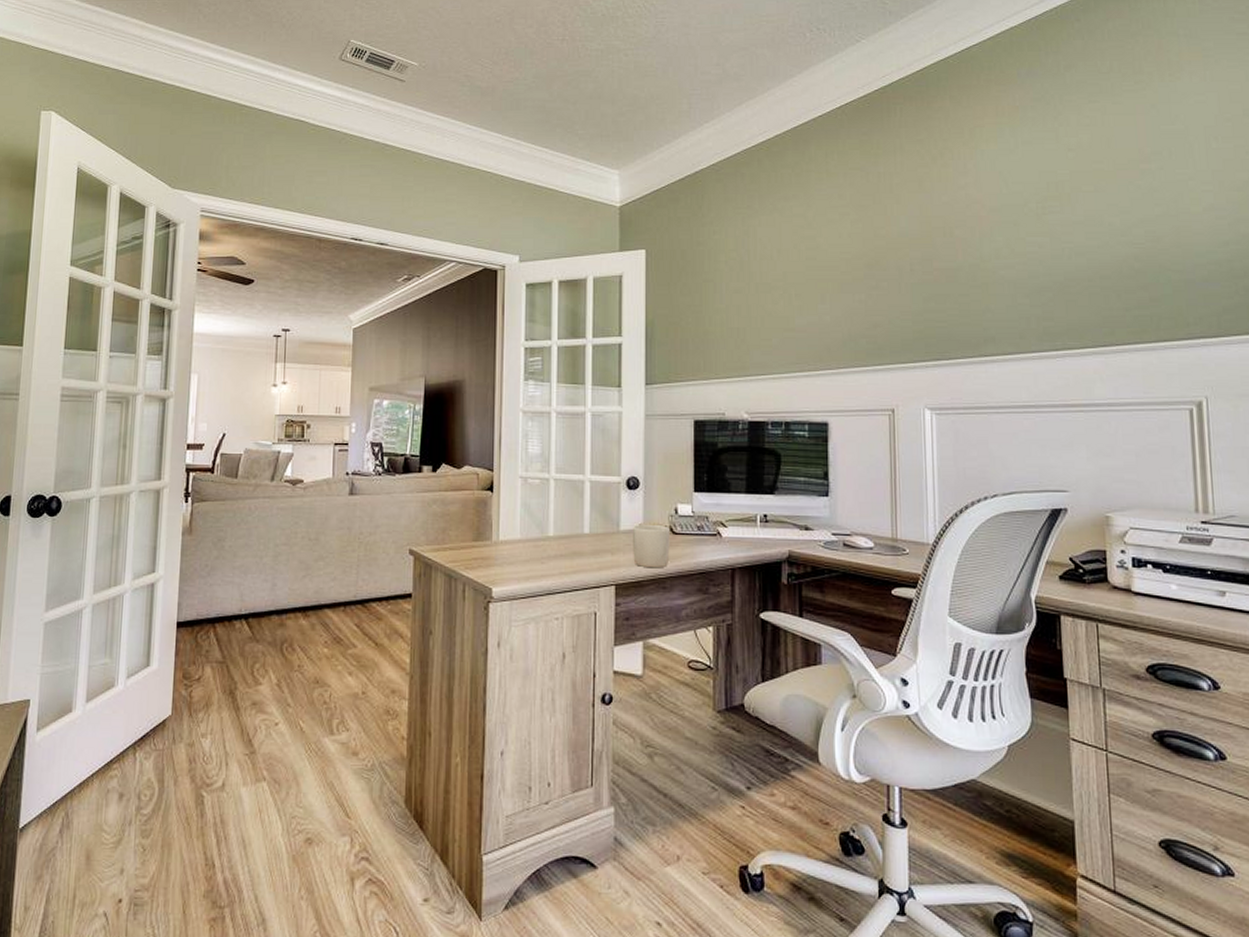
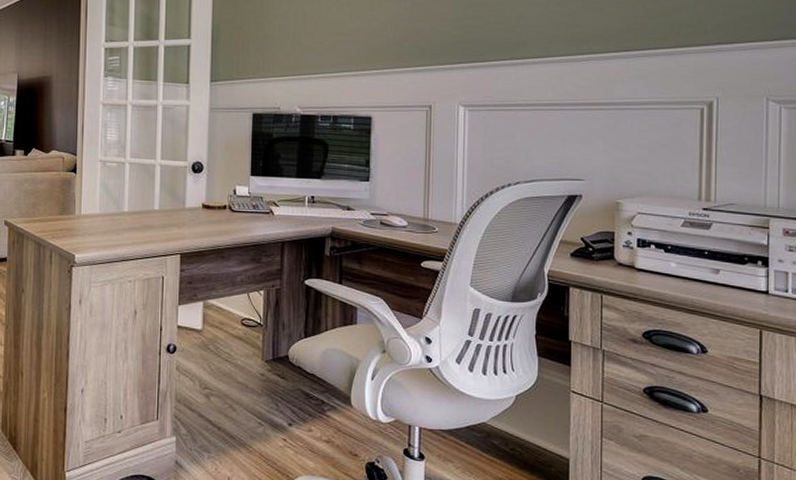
mug: present [633,524,670,568] -> none [196,202,229,241]

